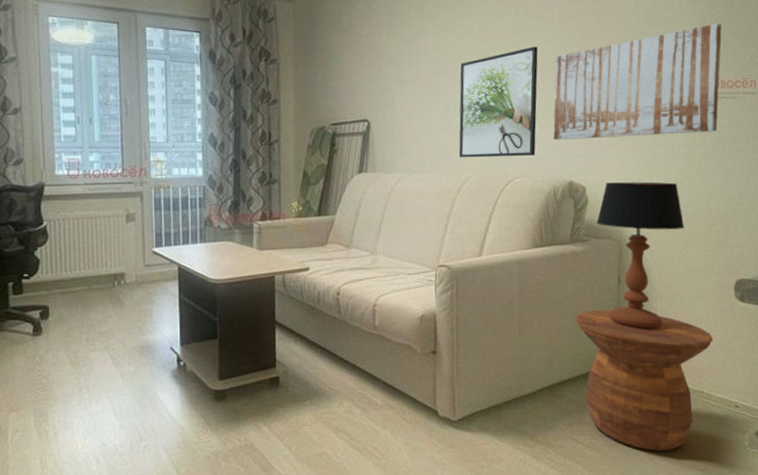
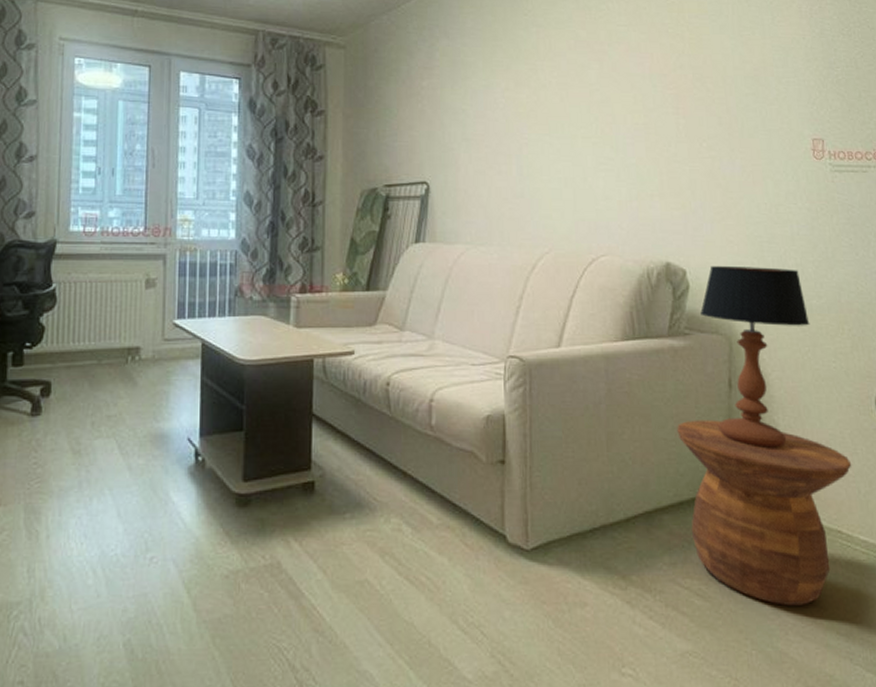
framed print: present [459,46,538,158] -> none [533,105,627,231]
wall art: present [553,23,722,141] -> none [645,85,846,214]

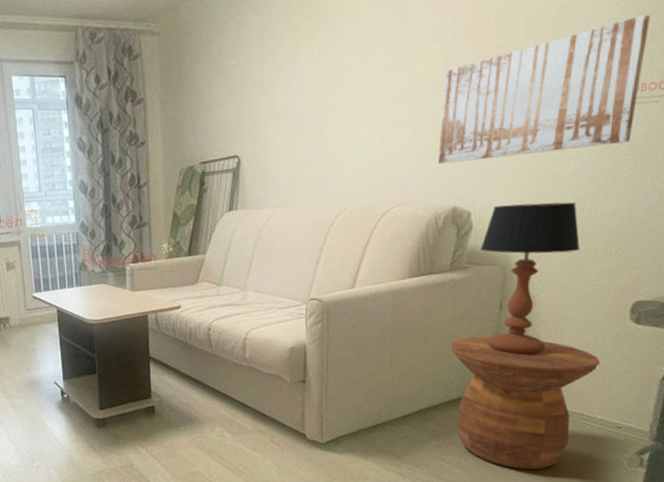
wall art: none [645,85,846,214] -> present [437,14,650,165]

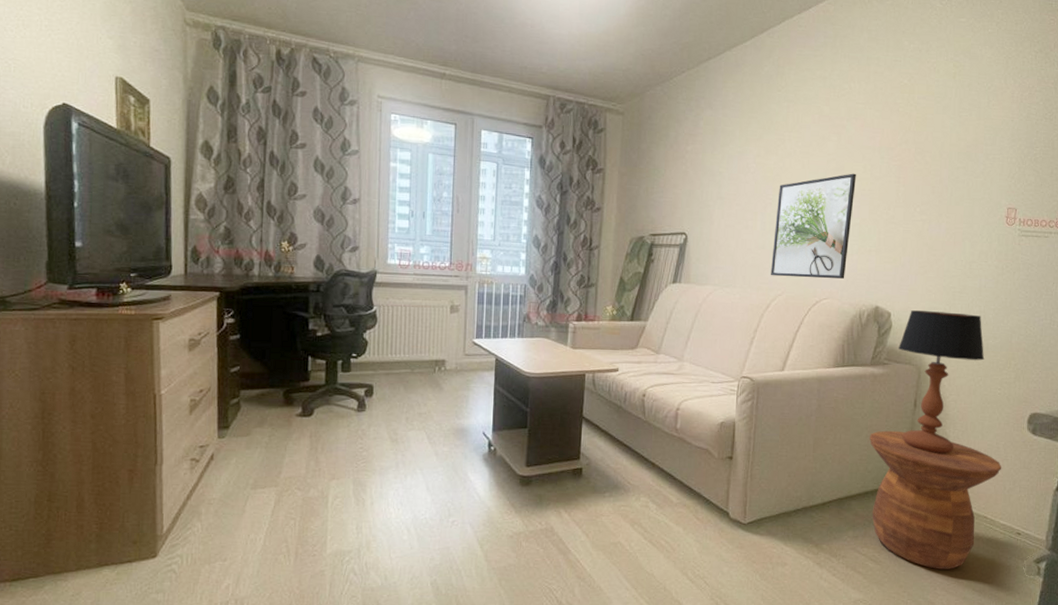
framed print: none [334,61,425,190] -> present [771,173,856,279]
wall art: present [437,14,650,165] -> none [863,162,1041,269]

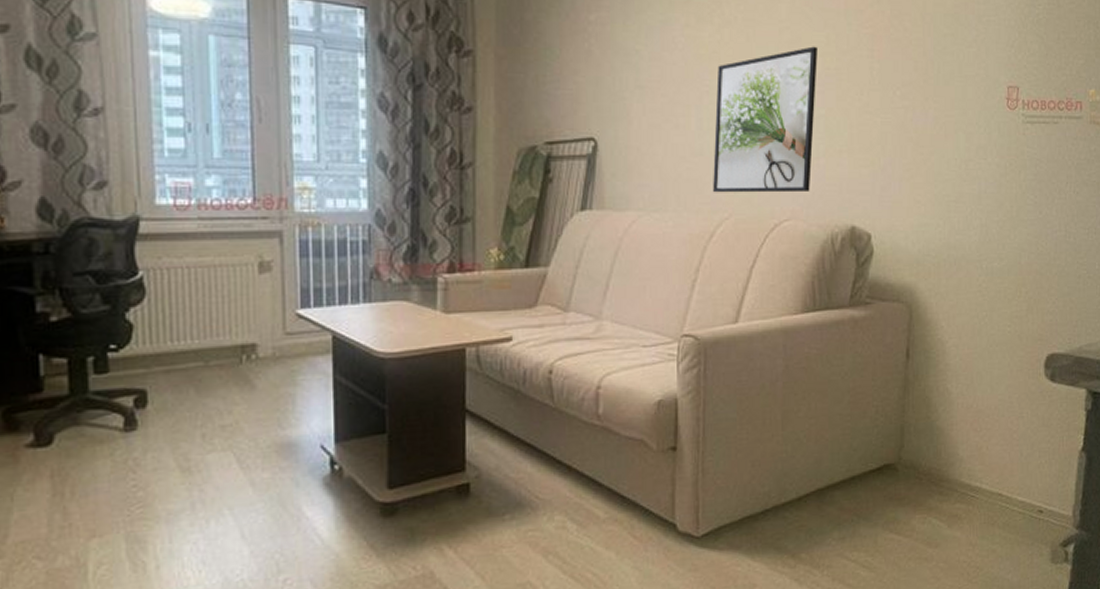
side table: present [869,430,1002,569] -> none [853,391,1017,570]
table lamp: present [898,310,985,454] -> none [883,228,990,417]

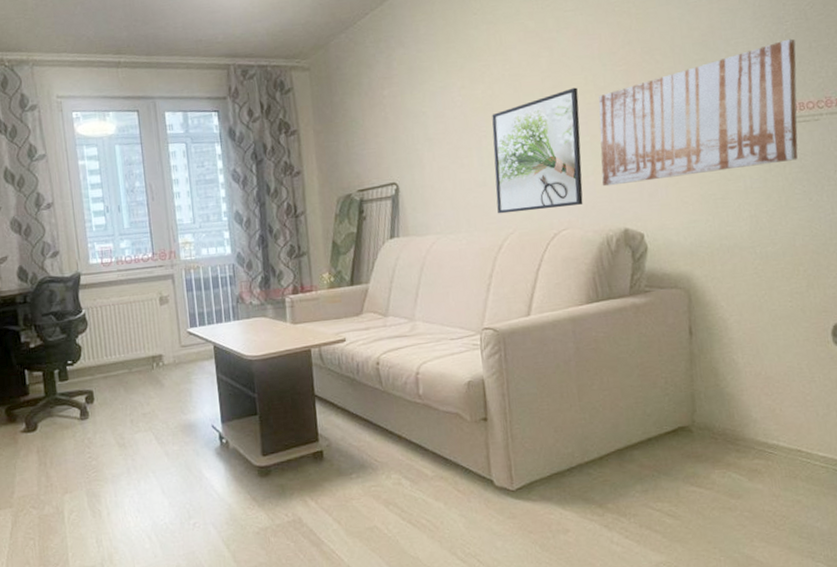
wall art: none [833,25,1045,173] -> present [598,38,798,187]

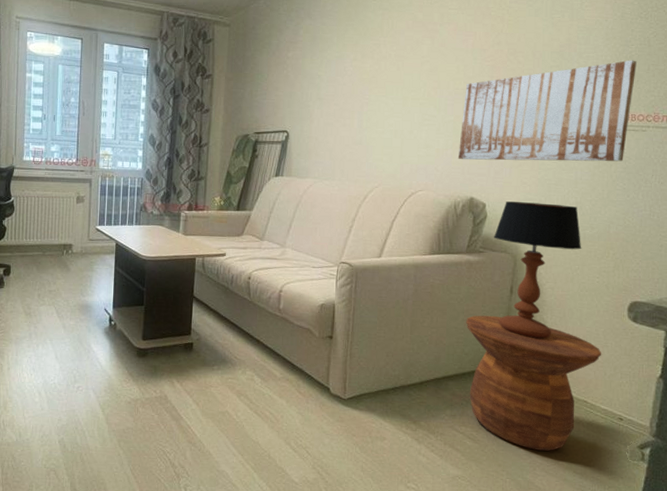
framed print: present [492,87,583,214] -> none [368,74,450,172]
side table: none [642,364,810,518] -> present [466,315,602,451]
table lamp: none [659,221,766,385] -> present [494,201,582,339]

